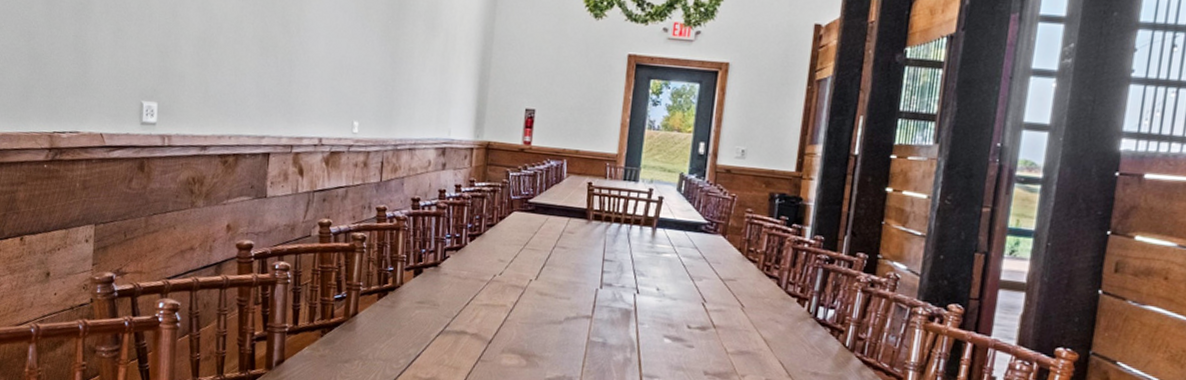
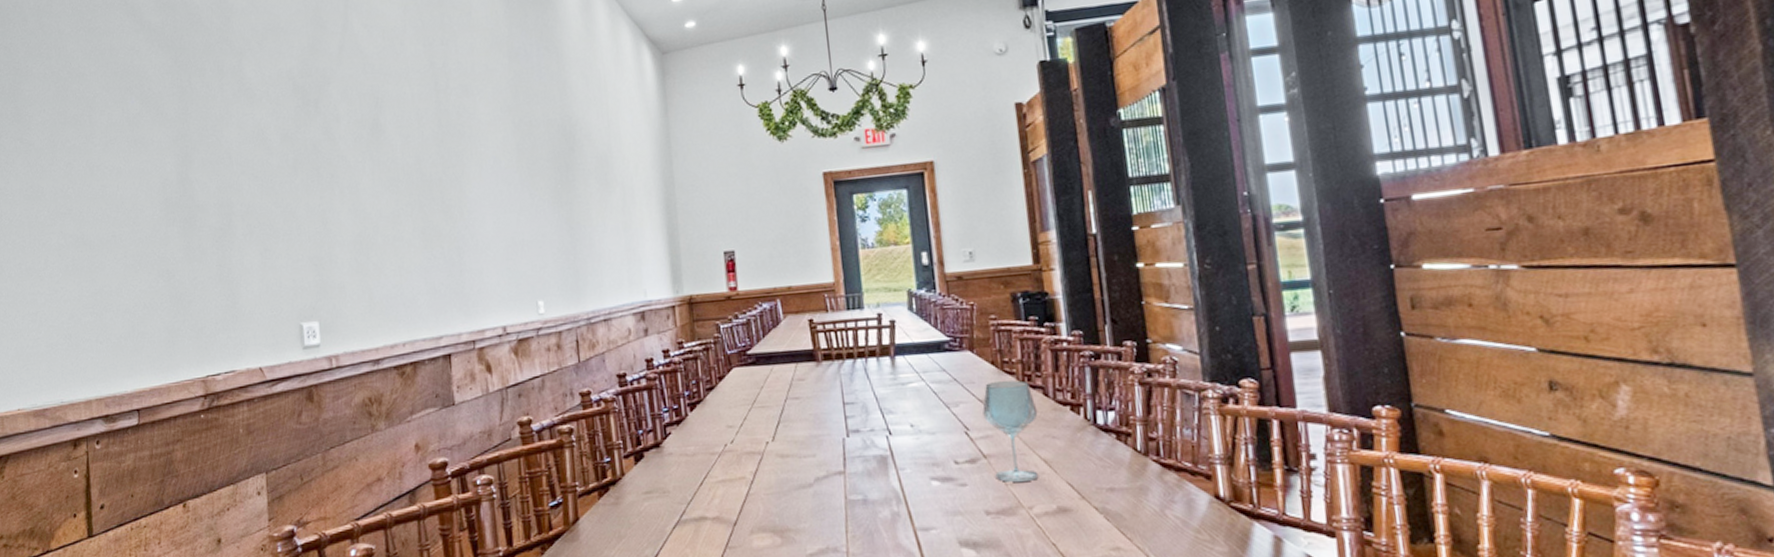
wine glass: none [719,265,769,354] -> present [982,380,1039,482]

